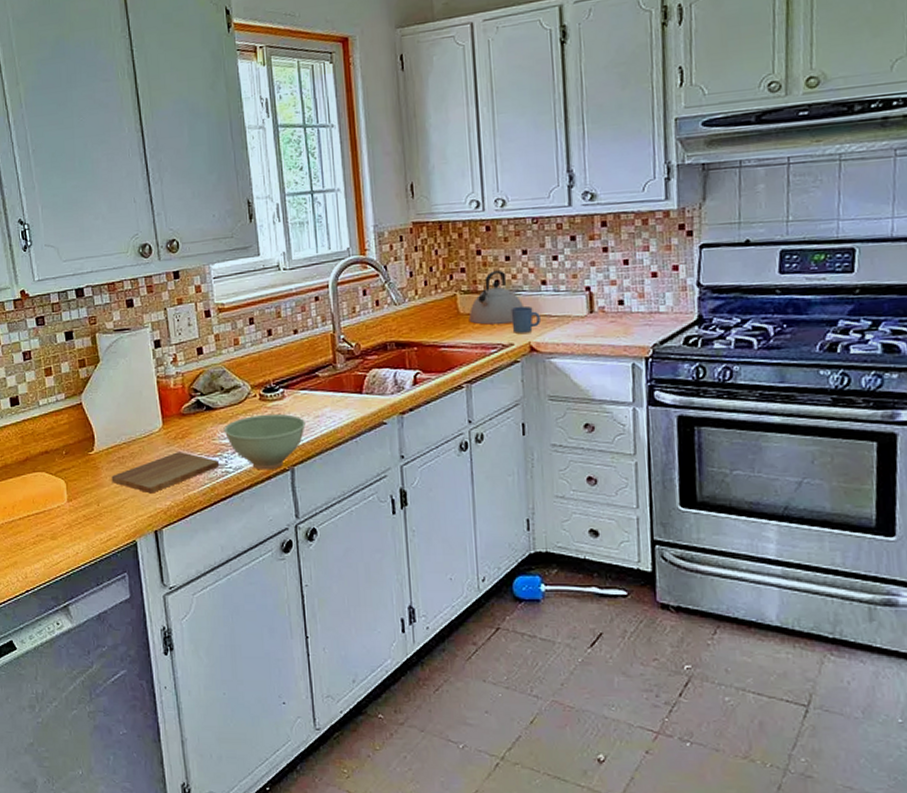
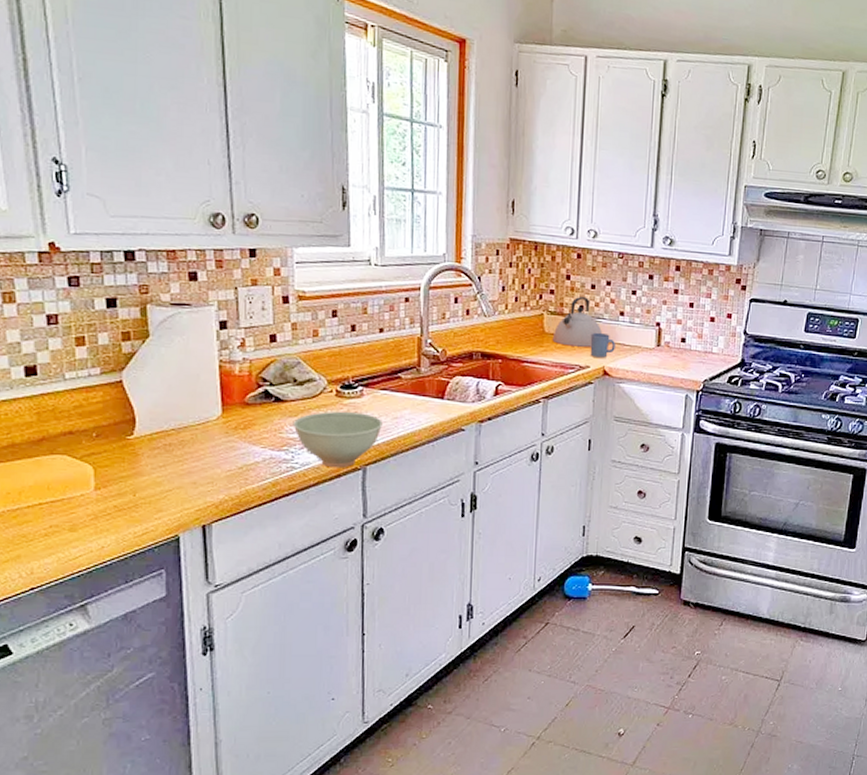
cutting board: present [111,452,220,494] -> none [153,443,285,486]

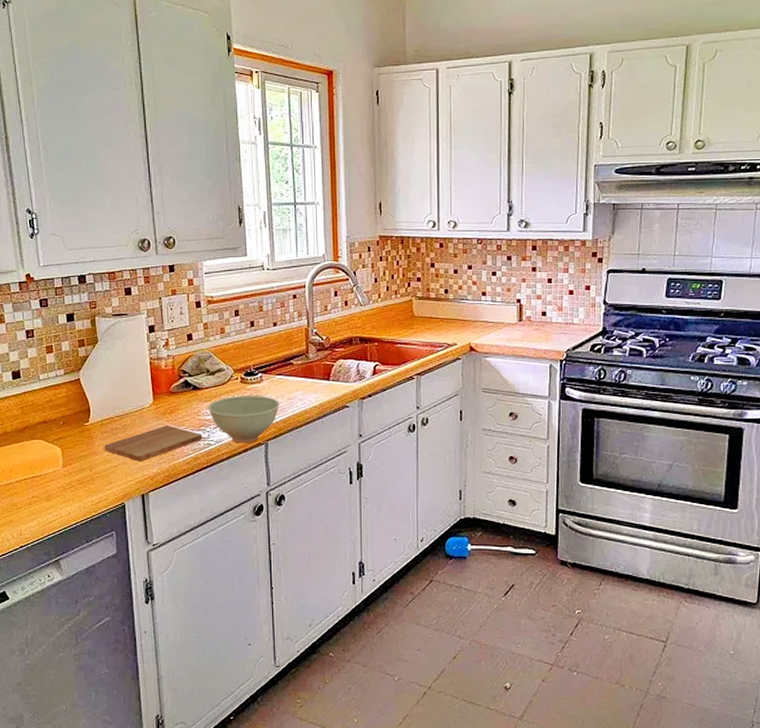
cutting board: none [153,443,285,486] -> present [104,425,203,462]
kettle: present [552,296,602,347] -> none [421,280,466,327]
mug: present [590,332,615,359] -> none [456,312,479,336]

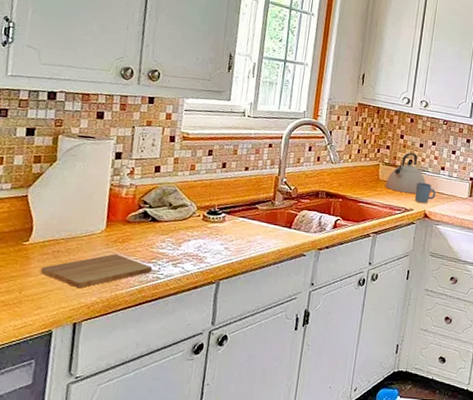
bowl: present [207,395,279,444] -> none [163,232,238,281]
kettle: none [421,280,466,327] -> present [385,152,426,194]
mug: none [456,312,479,336] -> present [414,182,436,204]

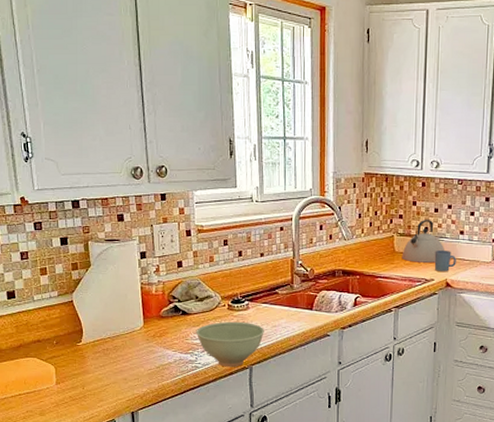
cutting board: present [40,254,153,289] -> none [96,348,191,381]
bowl: none [163,232,238,281] -> present [196,321,264,367]

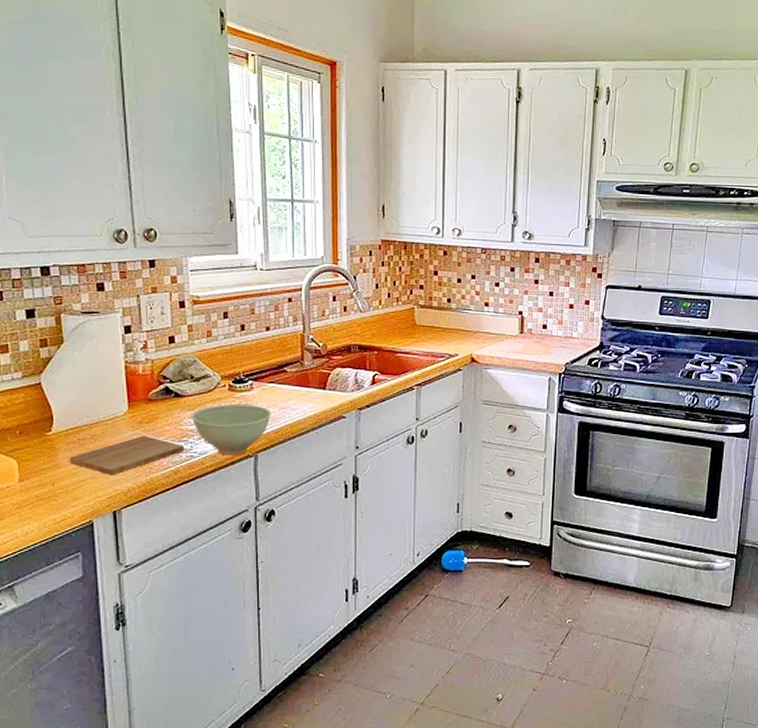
cutting board: none [96,348,191,381] -> present [69,436,185,475]
kettle: present [401,219,444,263] -> none [423,289,469,337]
mug: present [434,249,456,273] -> none [458,322,481,347]

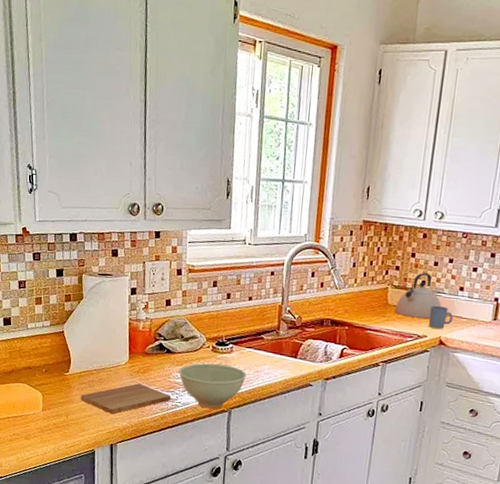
kettle: none [423,289,469,337] -> present [394,272,441,319]
mug: none [458,322,481,347] -> present [428,305,453,330]

